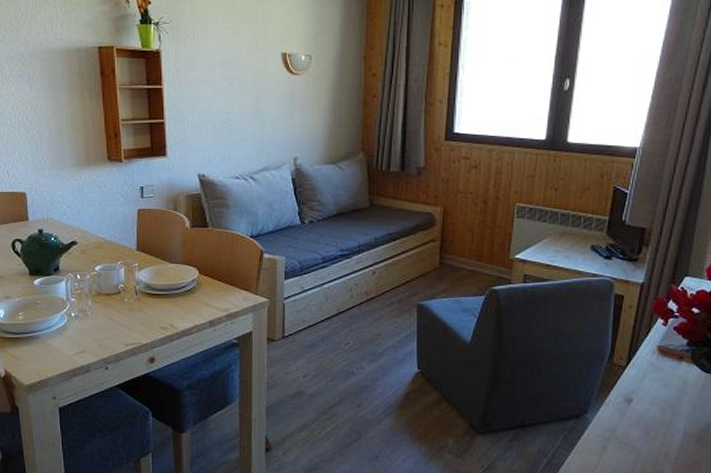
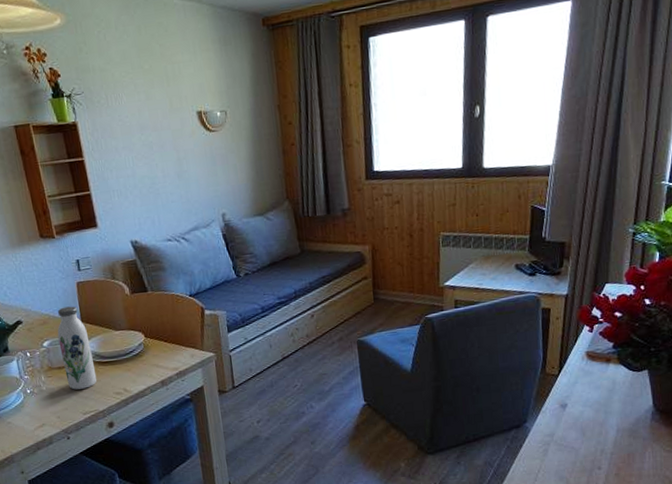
water bottle: none [111,233,145,319] -> present [57,306,97,390]

